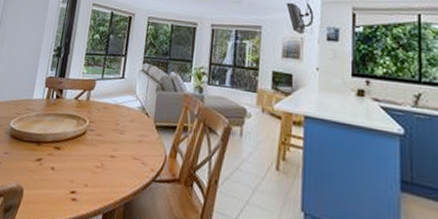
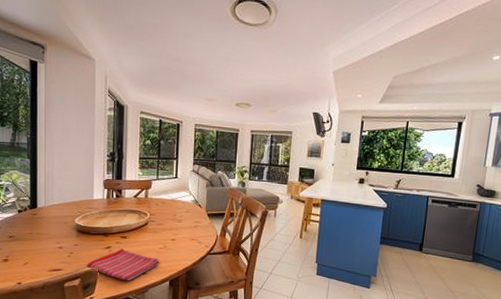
dish towel: none [12,162,94,208] -> present [87,248,160,281]

